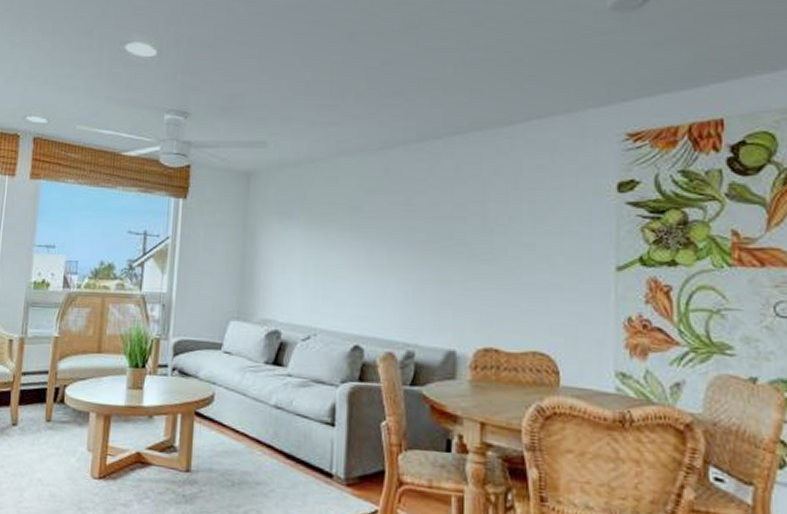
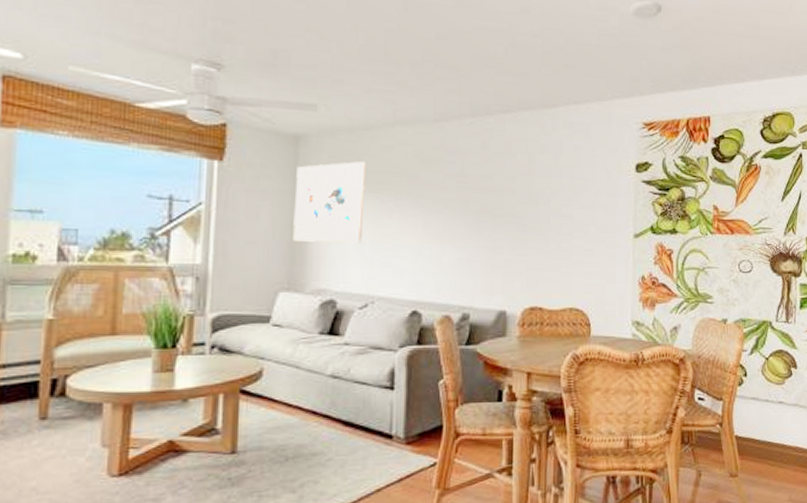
wall art: none [243,194,310,275] -> present [293,161,365,243]

